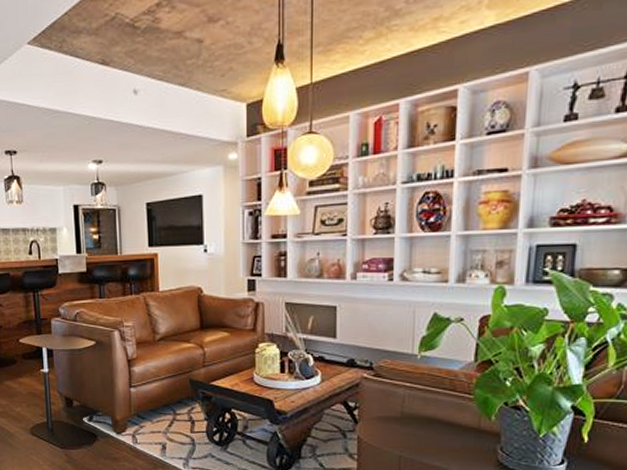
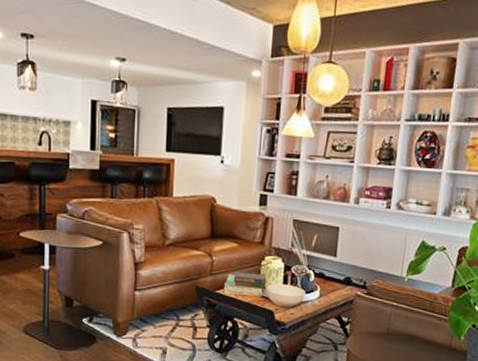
books: none [218,361,262,386] -> present [223,271,266,297]
bowl: none [262,371,305,396] -> present [266,283,306,308]

